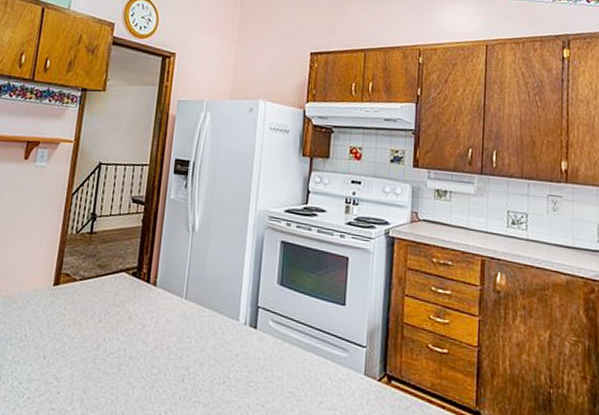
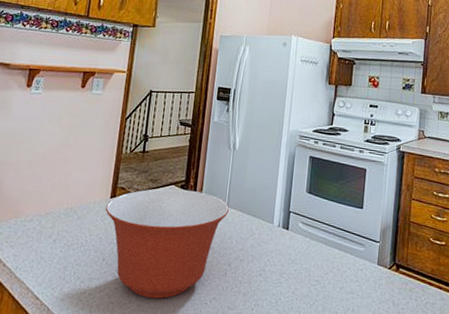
mixing bowl: none [47,276,187,407] -> present [105,188,229,299]

